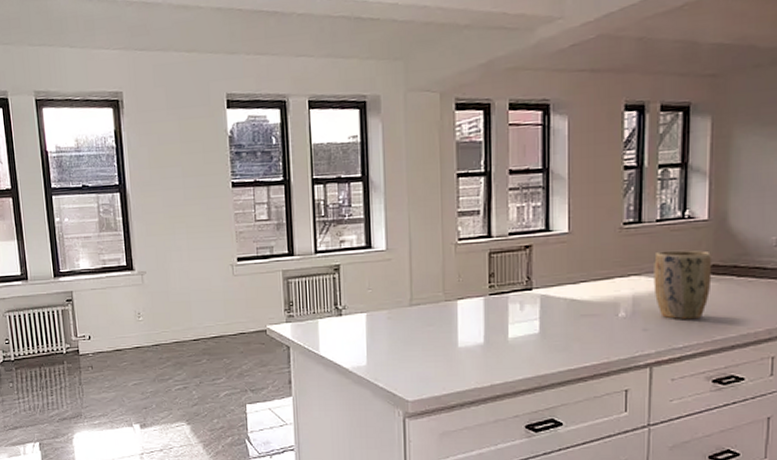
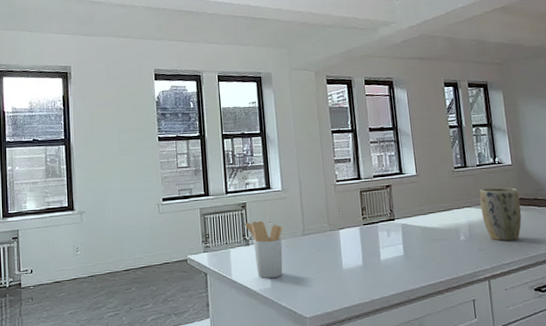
utensil holder: none [337,286,385,354] -> present [245,220,283,278]

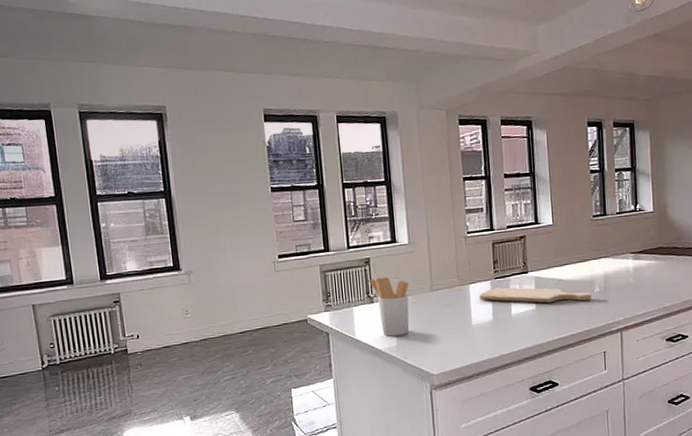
chopping board: none [349,233,458,250] -> present [479,287,592,303]
plant pot: present [479,187,522,241] -> none [617,236,660,292]

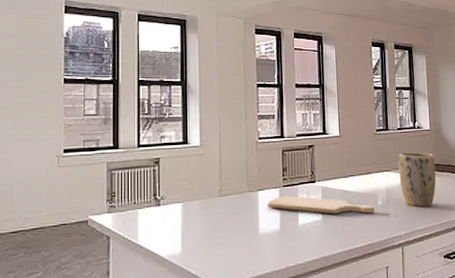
utensil holder: present [369,276,410,337] -> none [157,178,199,243]
plant pot: none [617,236,660,292] -> present [398,152,436,207]

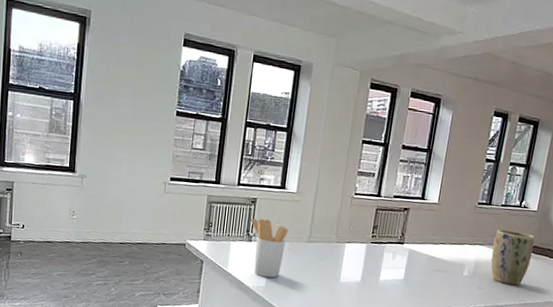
utensil holder: none [157,178,199,243] -> present [251,218,290,278]
chopping board: present [267,196,375,214] -> none [352,251,459,283]

